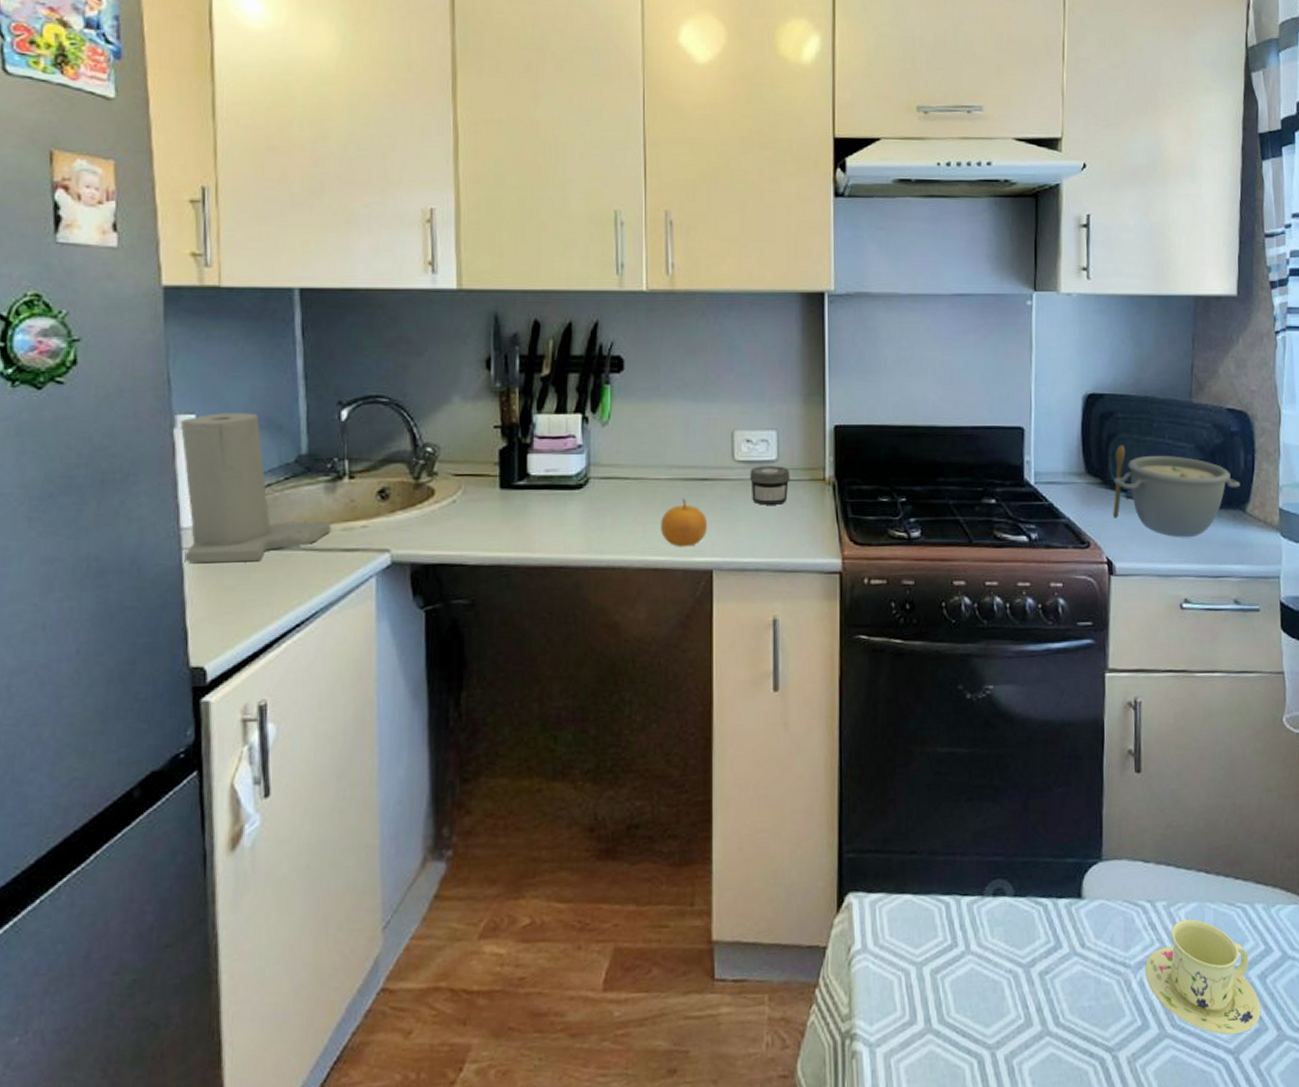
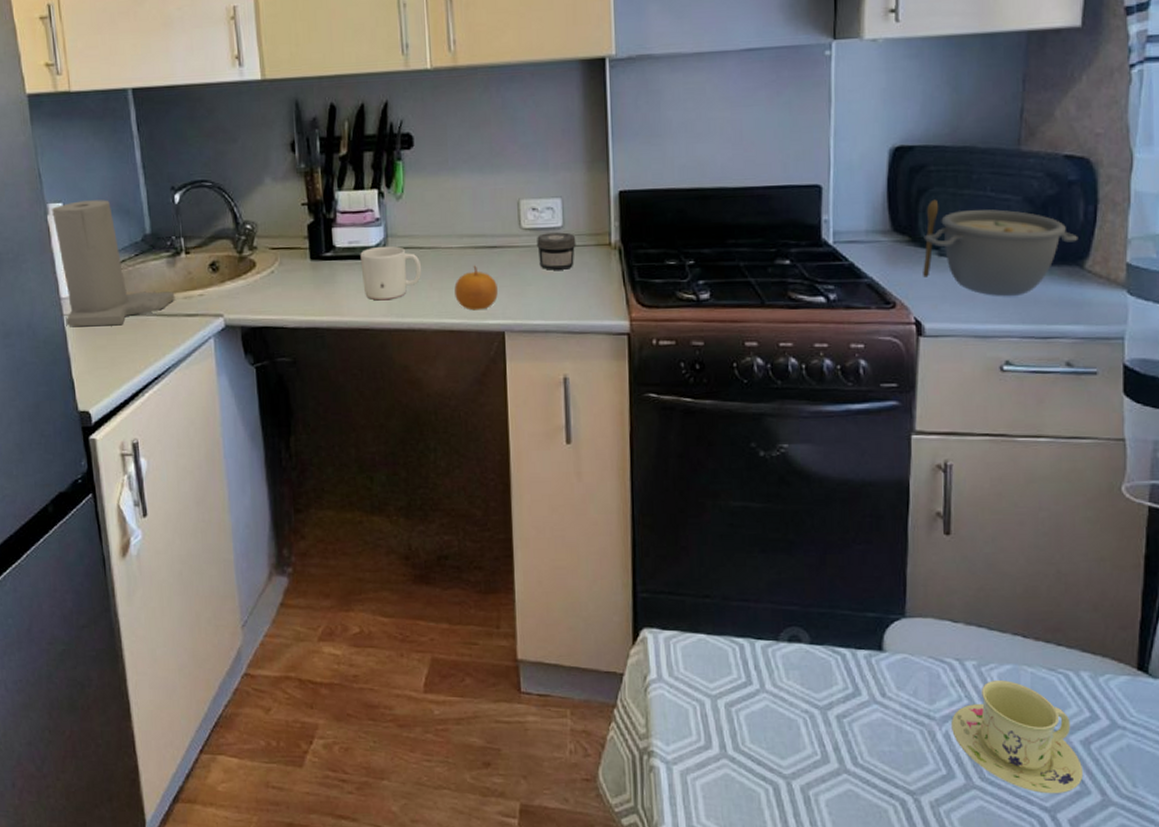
mug: none [558,475,626,535] -> present [360,245,422,301]

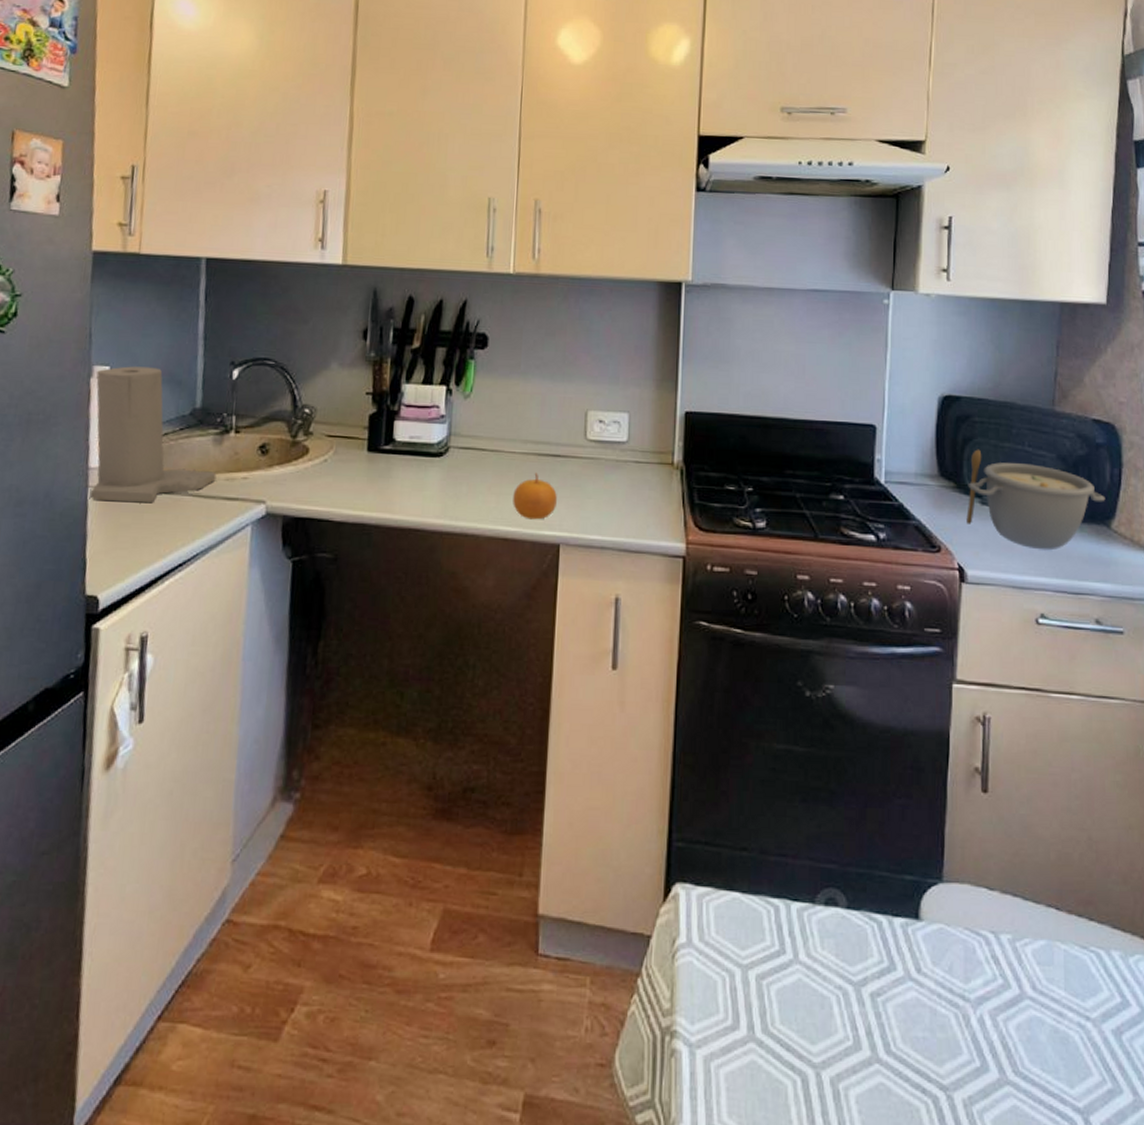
mug: present [360,245,422,301] -> none [419,444,483,501]
jar: present [536,232,576,270] -> none [599,446,640,485]
cup and saucer: present [951,681,1084,794] -> none [986,958,1116,1093]

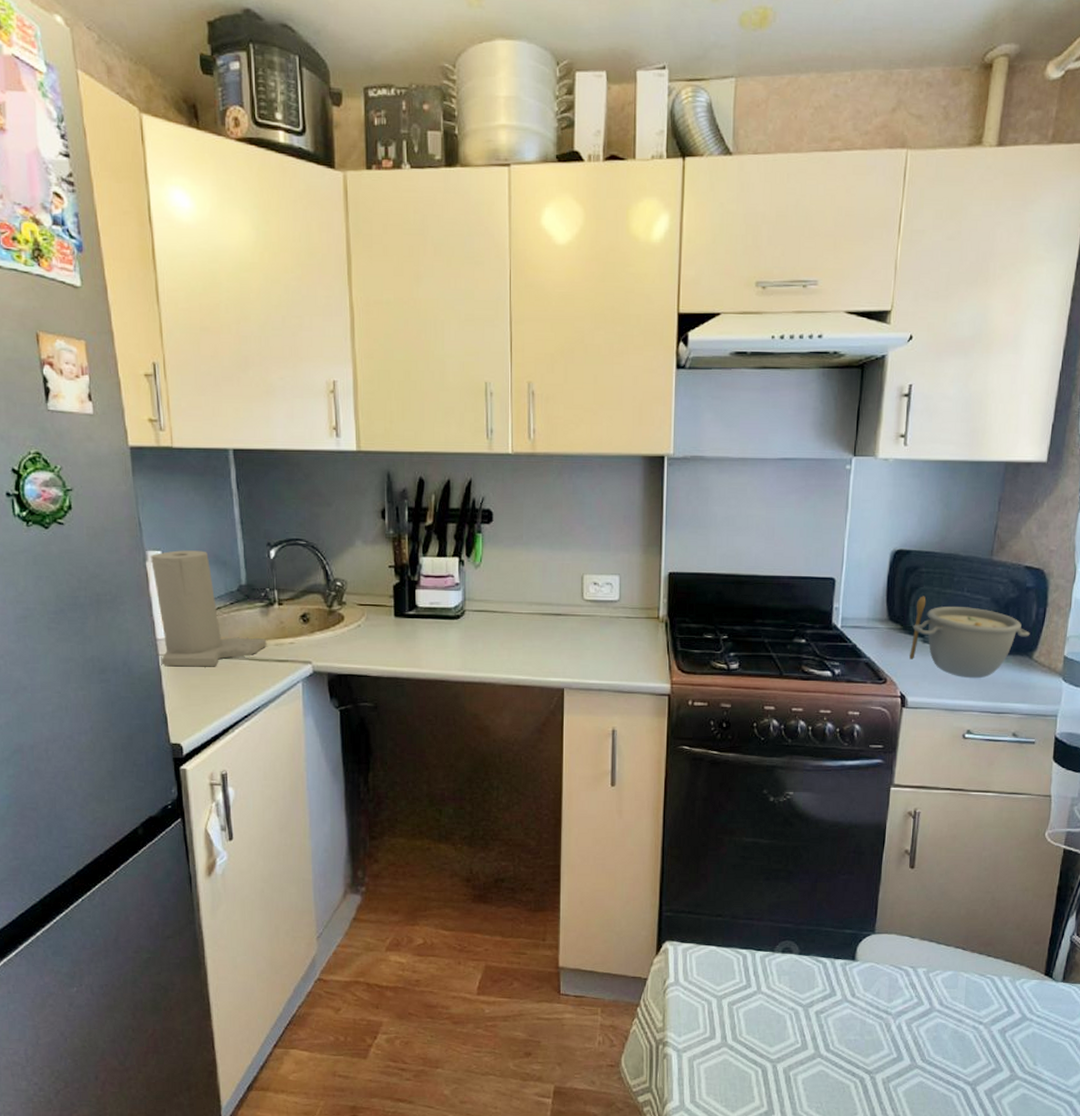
fruit: present [513,472,557,520] -> none [522,629,560,669]

